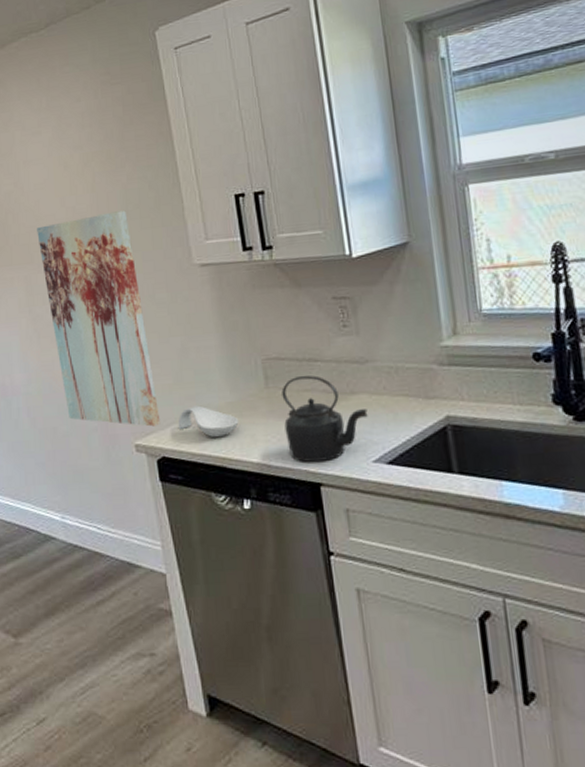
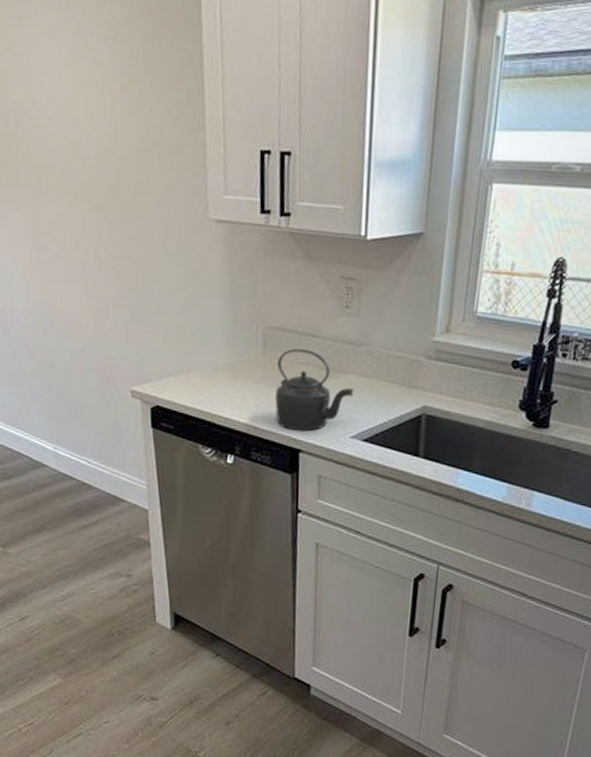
wall art: present [37,210,161,427] -> none [47,145,158,376]
spoon rest: present [178,405,239,438] -> none [174,362,233,395]

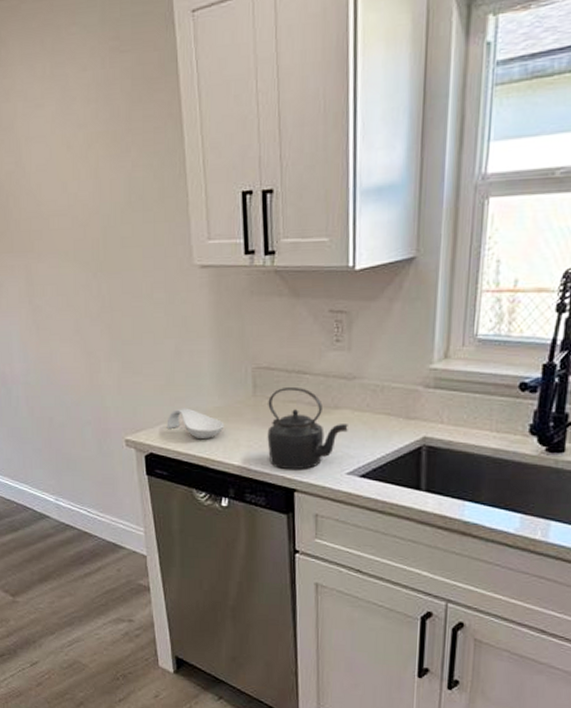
spoon rest: none [174,362,233,395] -> present [166,408,224,440]

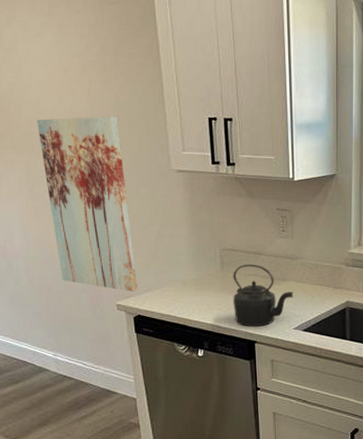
wall art: none [38,201,151,424] -> present [37,116,138,292]
spoon rest: present [166,408,224,440] -> none [152,279,199,304]

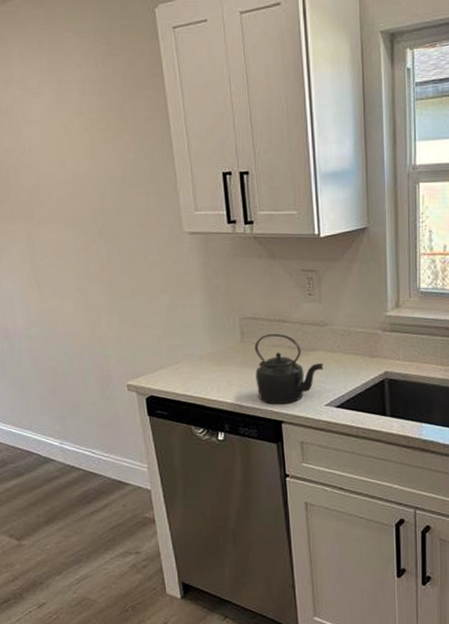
wall art: present [37,116,138,292] -> none [38,177,150,370]

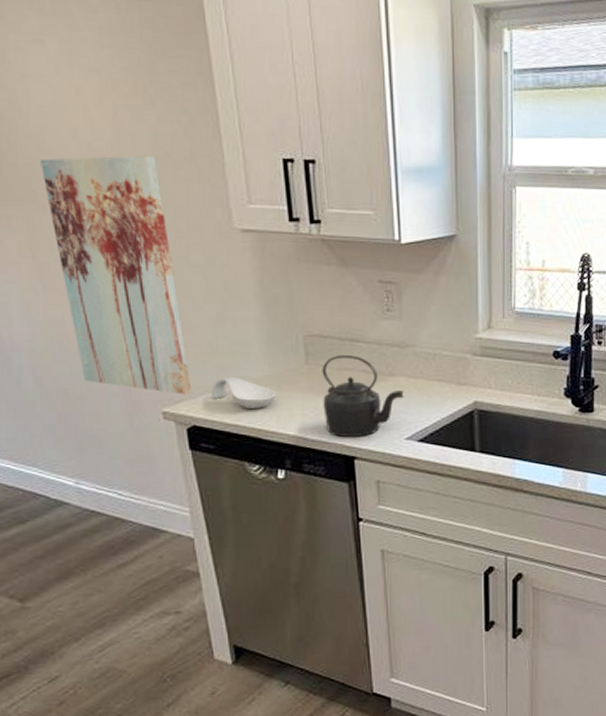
wall art: none [38,177,150,370] -> present [41,155,192,395]
spoon rest: none [165,354,217,382] -> present [211,376,277,410]

